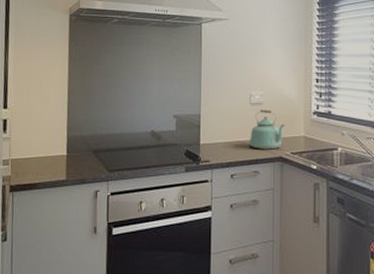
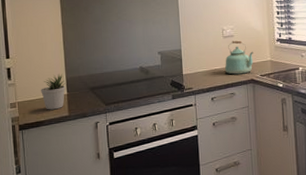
potted plant: none [38,131,66,172] -> present [41,74,66,110]

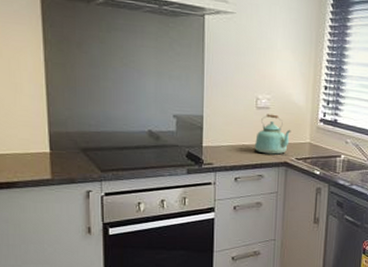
potted plant: present [41,74,66,110] -> none [13,125,48,170]

